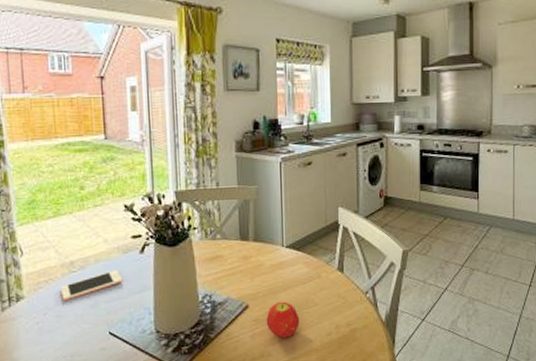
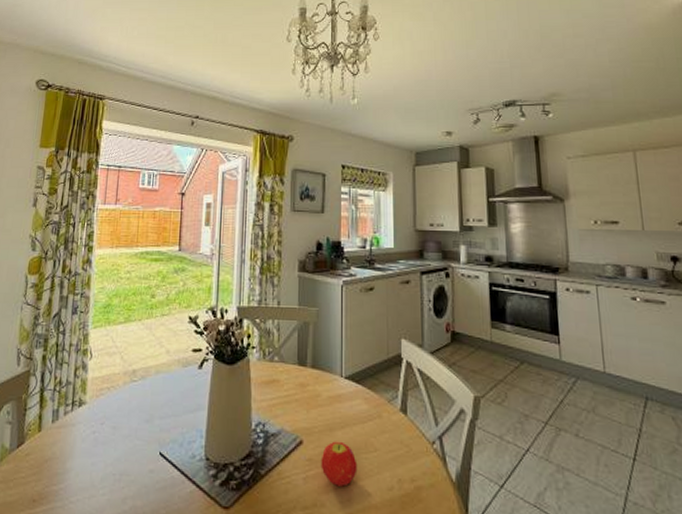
cell phone: present [61,269,123,302] -> none [120,383,179,412]

